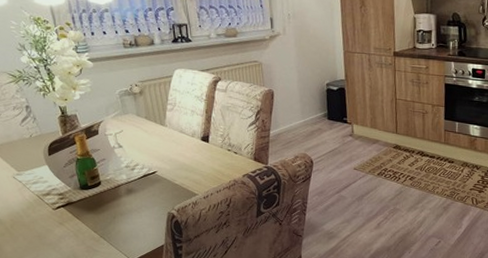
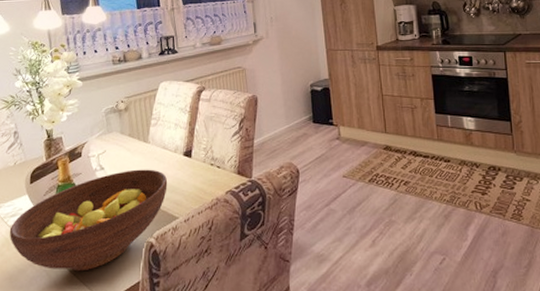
fruit bowl: none [32,149,186,234] -> present [9,169,168,272]

